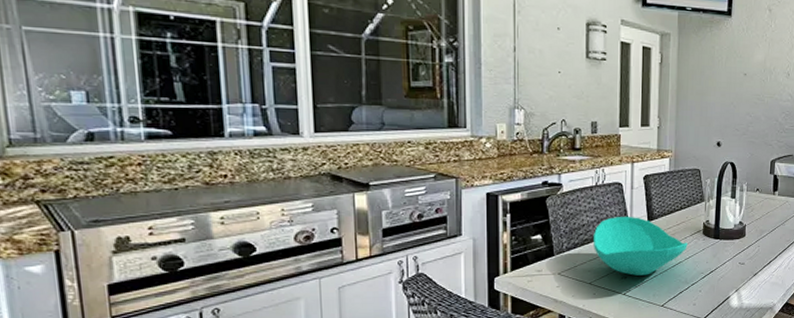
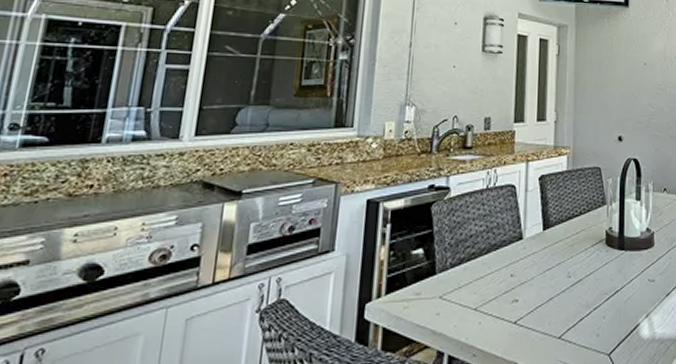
table top decor: present [592,216,688,276] -> none [480,223,588,298]

